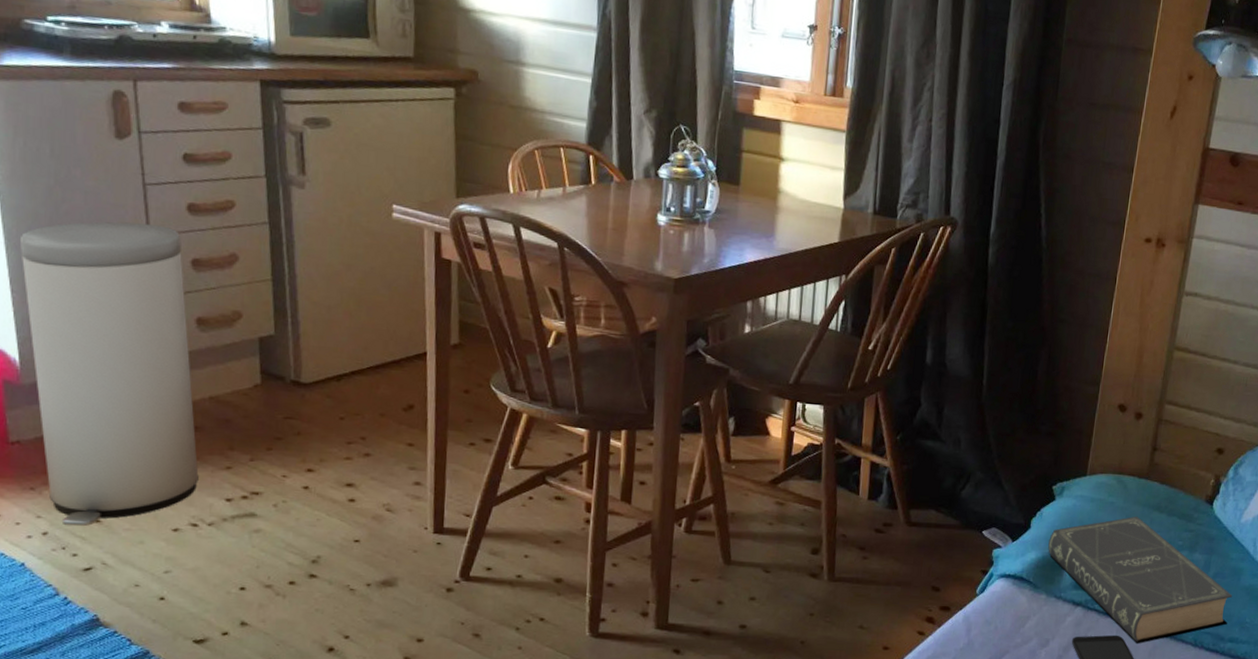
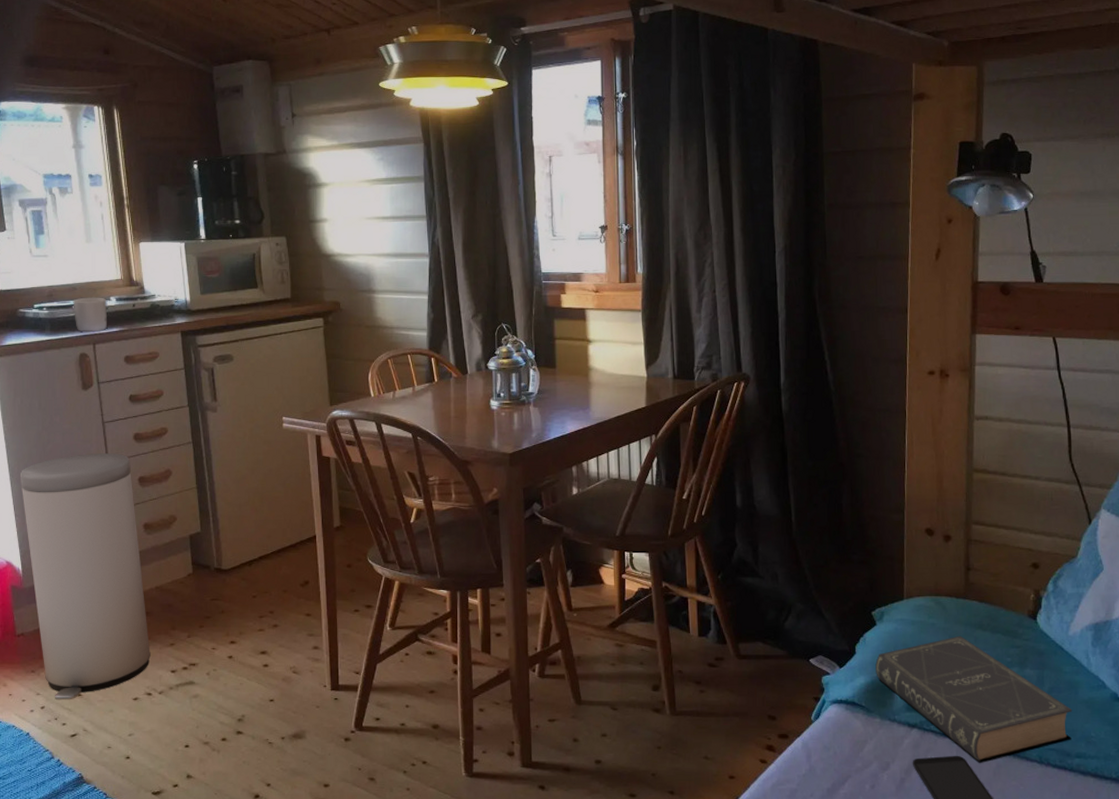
mug: none [105,16,156,65] -> present [73,297,108,332]

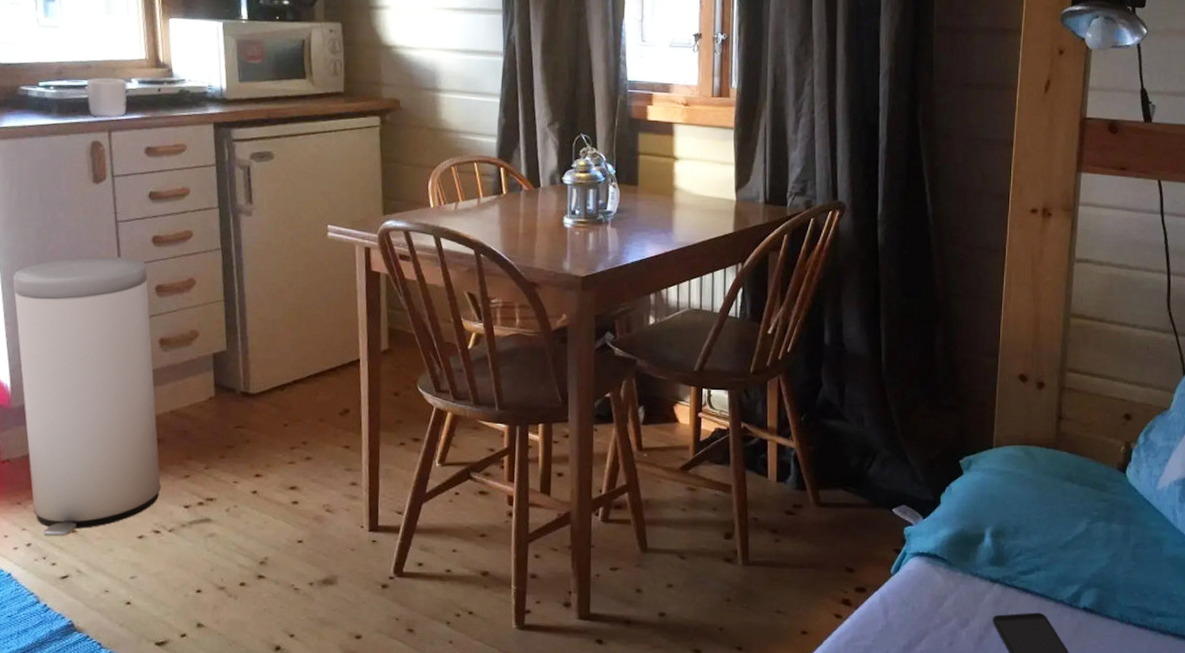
book: present [875,635,1073,764] -> none [960,487,1157,622]

